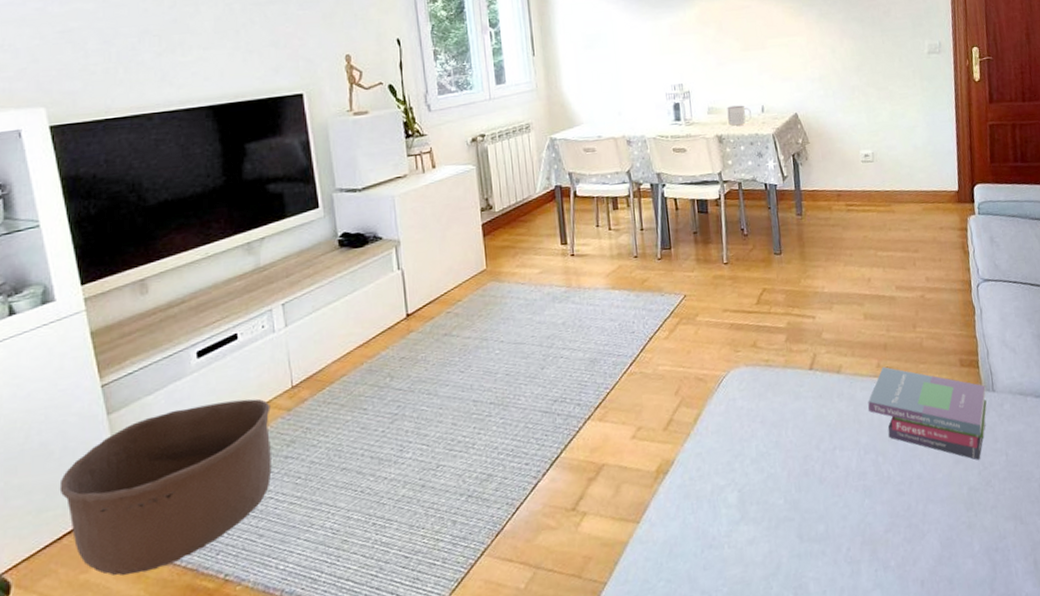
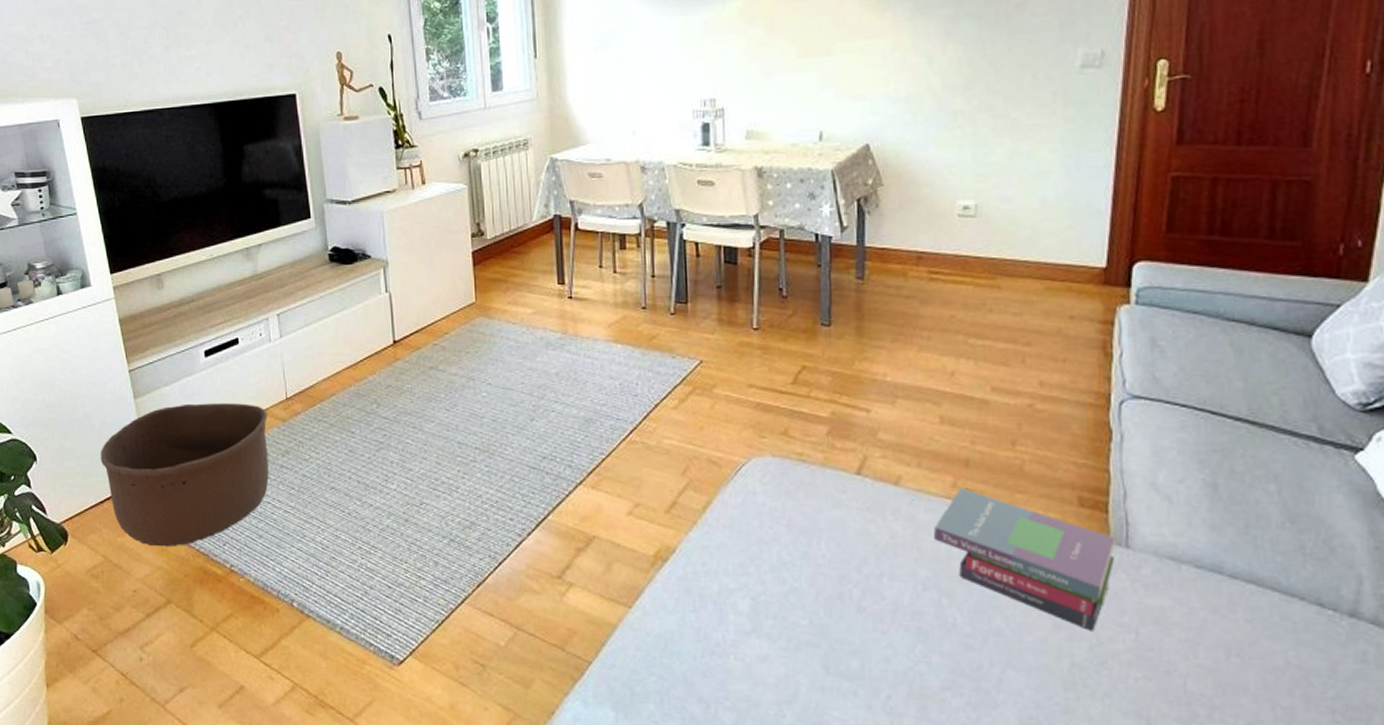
mug: present [727,105,752,126] -> none [772,129,804,156]

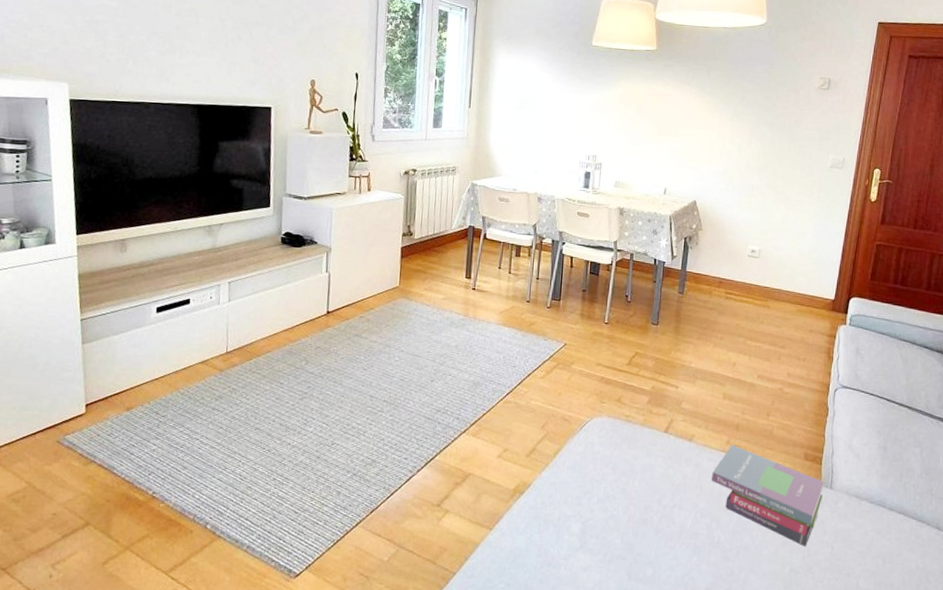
basket: present [100,403,269,547] -> none [39,351,207,476]

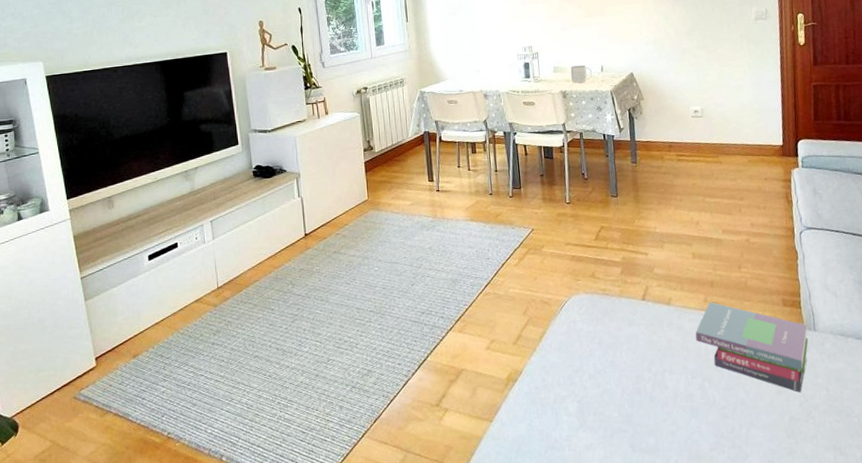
mug: none [631,183,654,202] -> present [570,65,592,83]

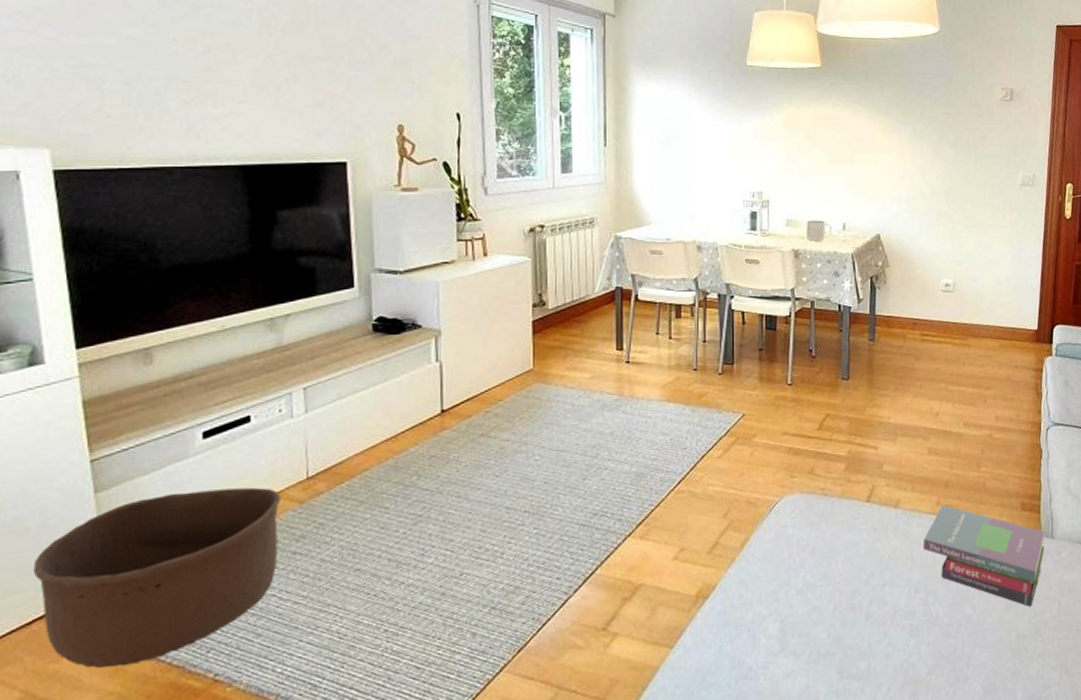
basket: none [52,295,202,426] -> present [32,487,281,668]

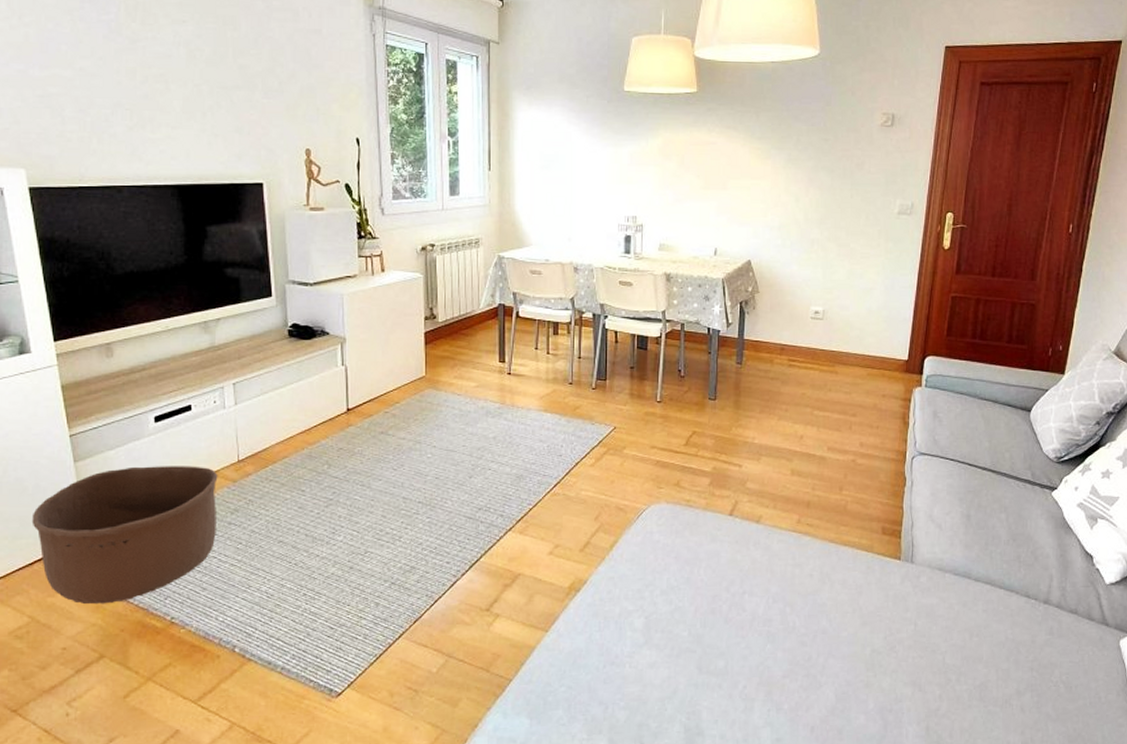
mug: present [806,220,832,241] -> none [679,245,703,266]
books: present [922,505,1045,607] -> none [782,523,904,625]

